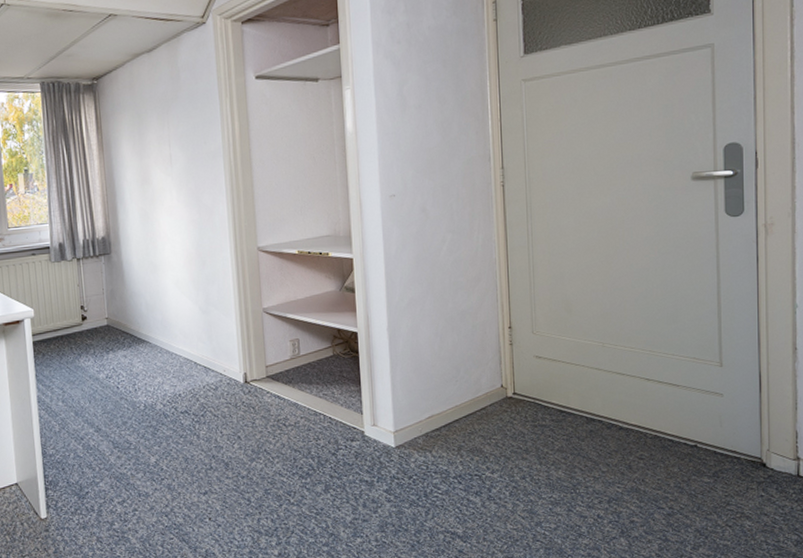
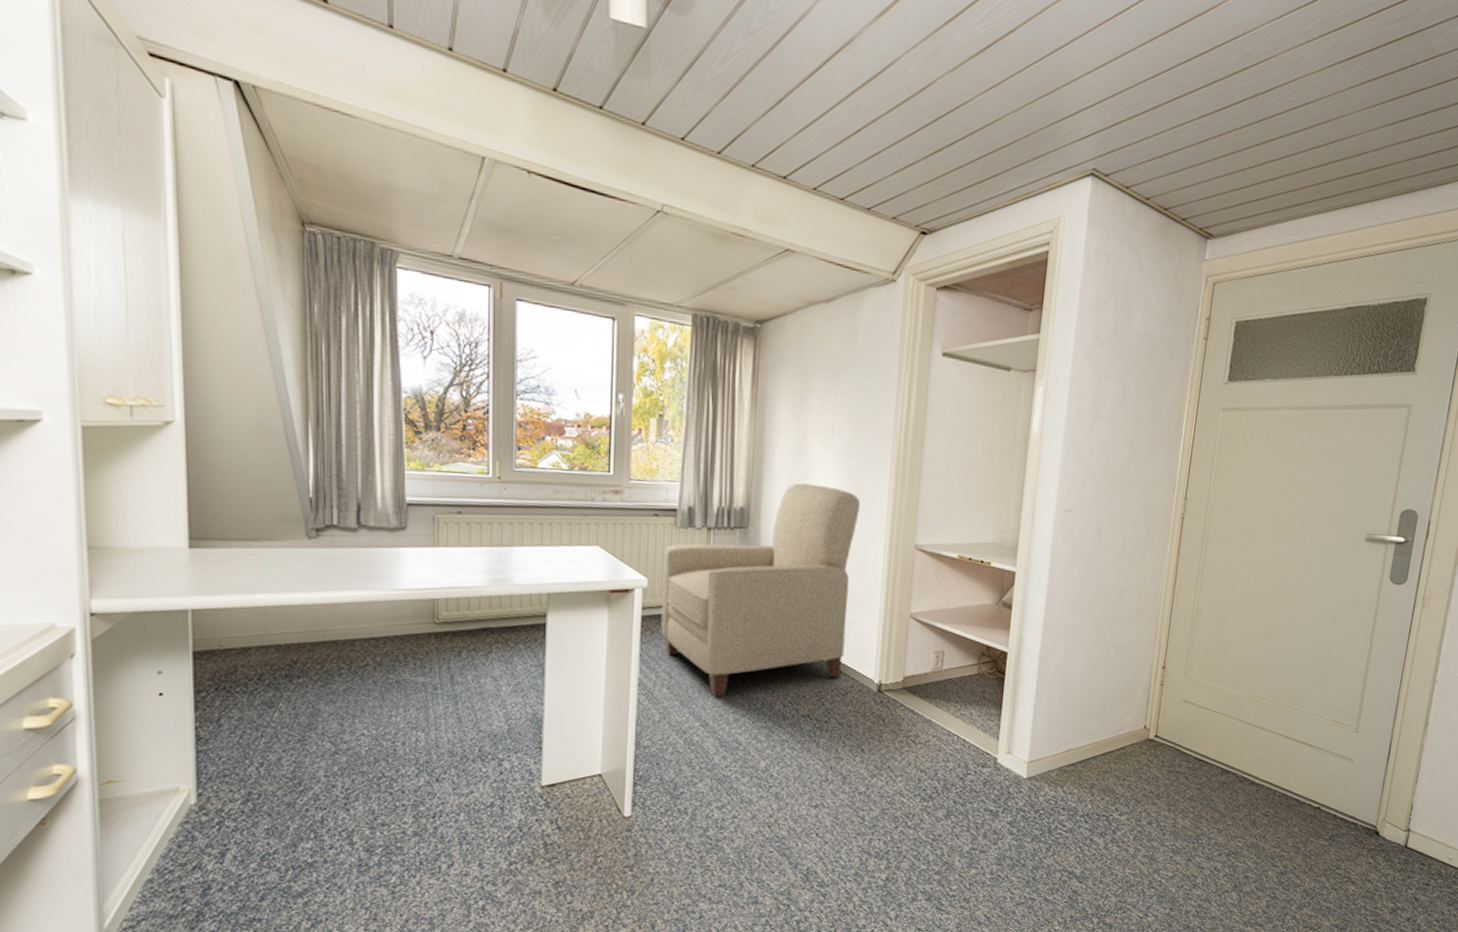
chair: none [44,207,210,405] -> present [661,483,860,698]

